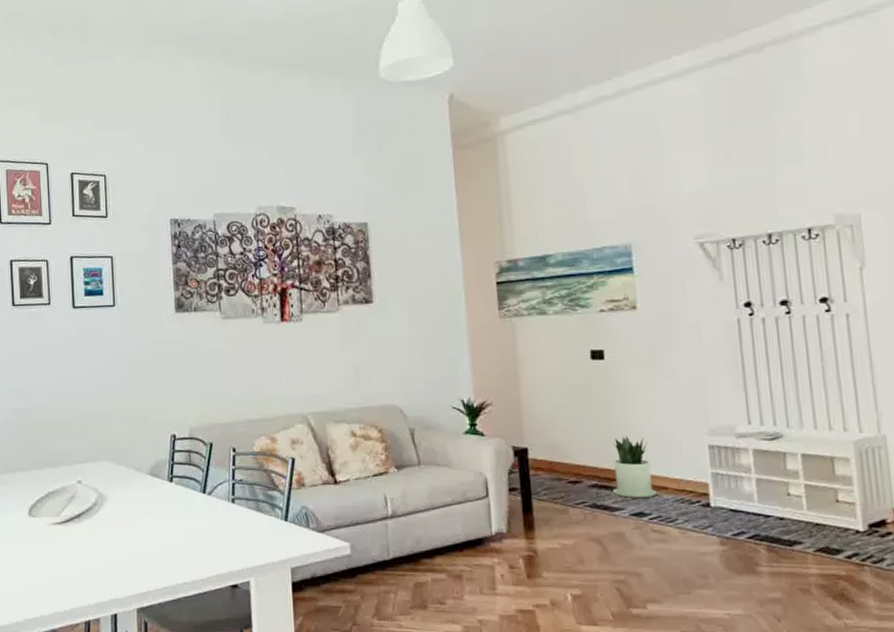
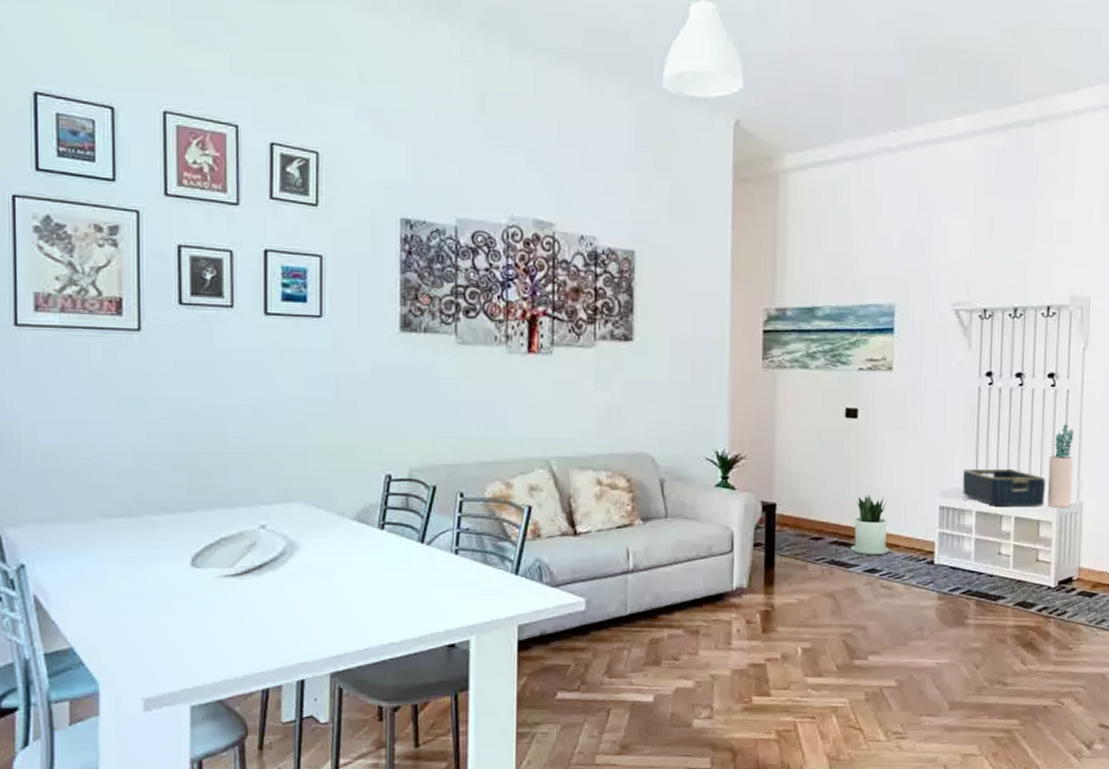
basket: none [732,403,836,443] -> present [963,469,1045,506]
vase: none [834,350,871,444] -> present [1047,423,1074,509]

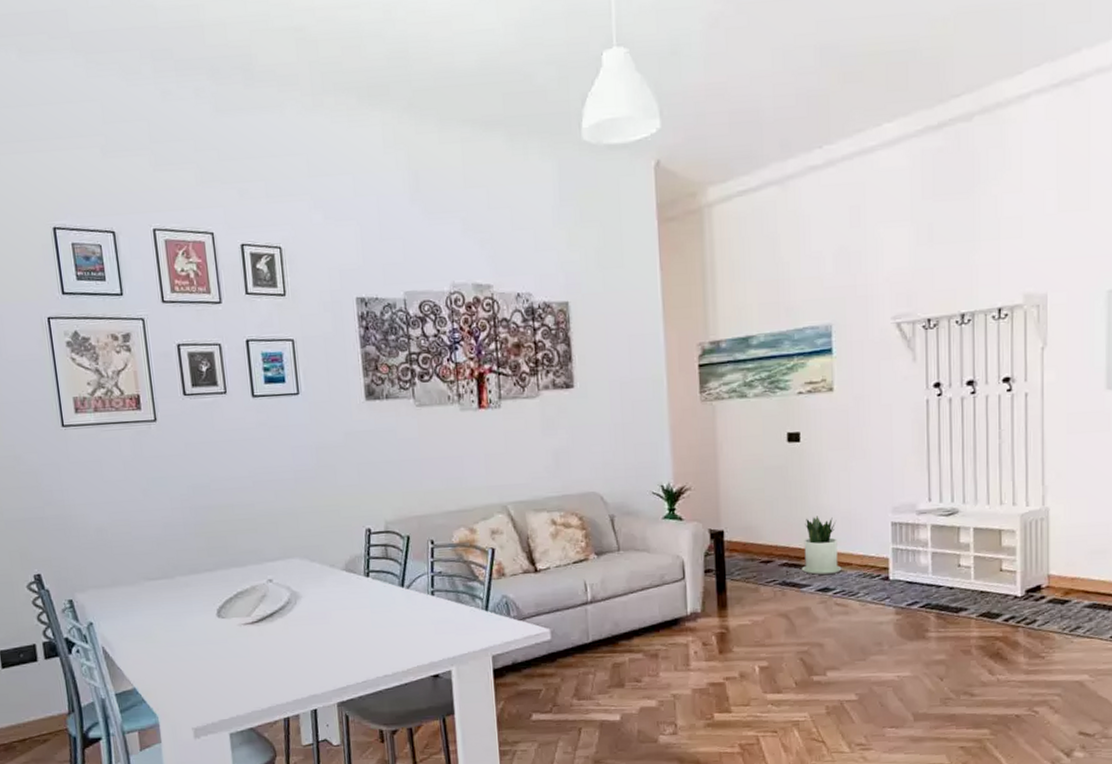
basket: present [963,469,1045,506] -> none [915,480,1006,518]
vase: present [1047,423,1074,509] -> none [1008,428,1035,517]

